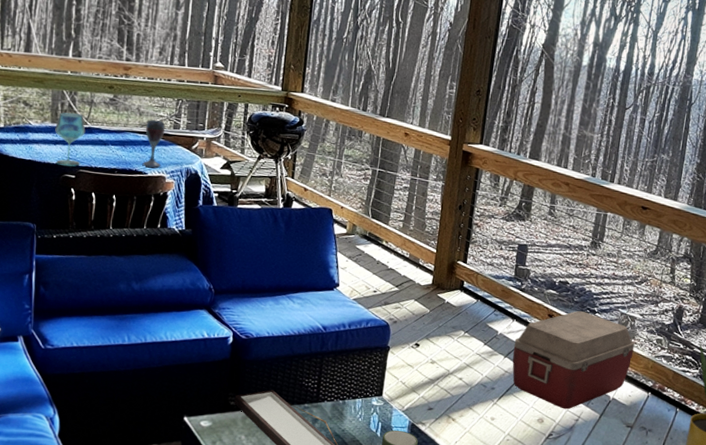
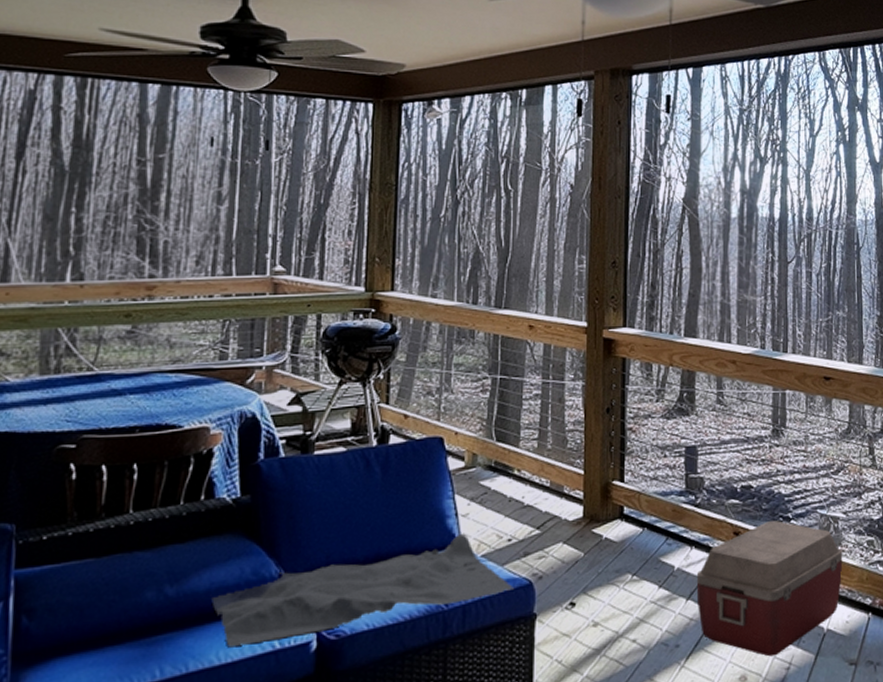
wine glass: present [55,112,86,167] -> none [45,356,92,434]
cup: present [142,119,166,168] -> none [176,352,208,417]
towel: none [163,280,375,332] -> present [211,533,513,648]

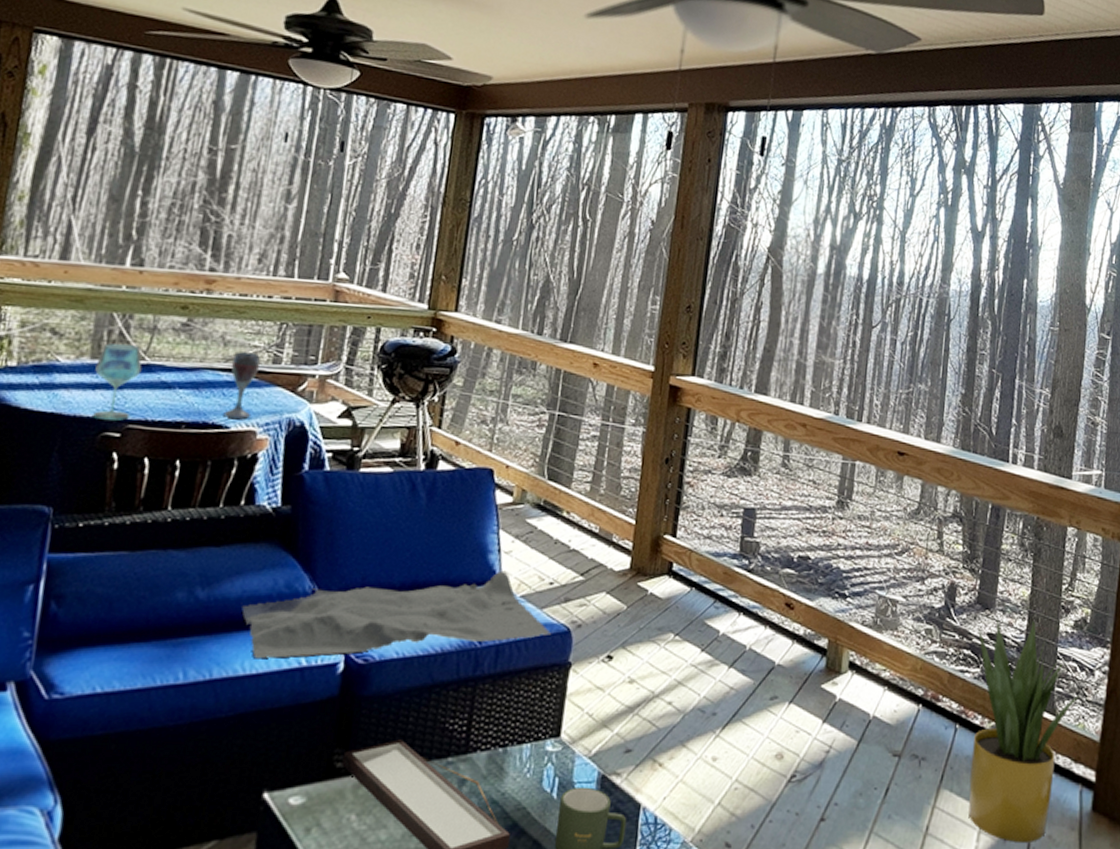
wine glass: none [45,356,92,434] -> present [93,343,143,421]
cup: none [176,352,208,417] -> present [223,351,261,419]
cooler: present [696,521,843,657] -> none [739,596,898,737]

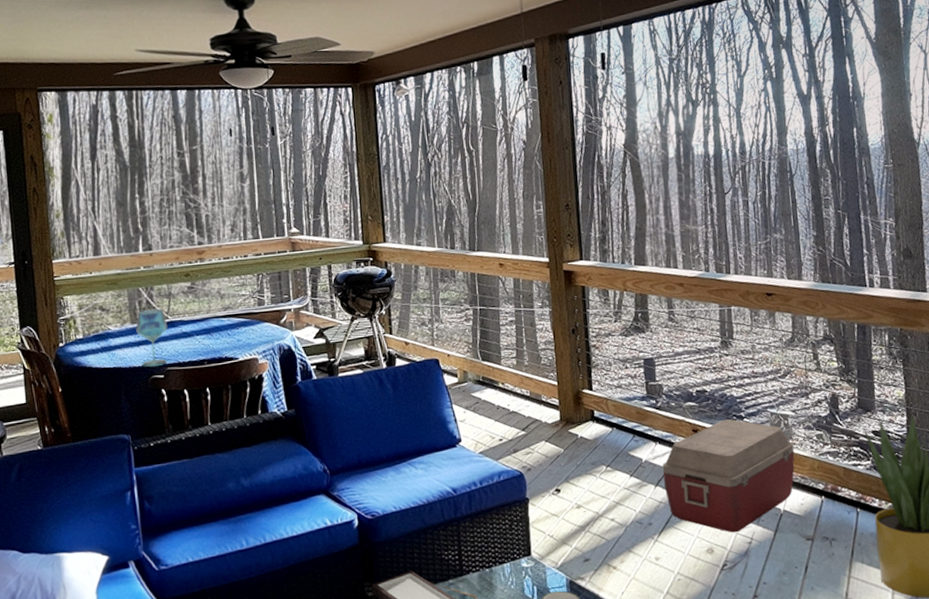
cup: present [223,351,261,419] -> none [229,300,252,351]
towel: present [241,570,551,659] -> none [276,435,508,525]
cooler: none [739,596,898,737] -> present [662,419,795,533]

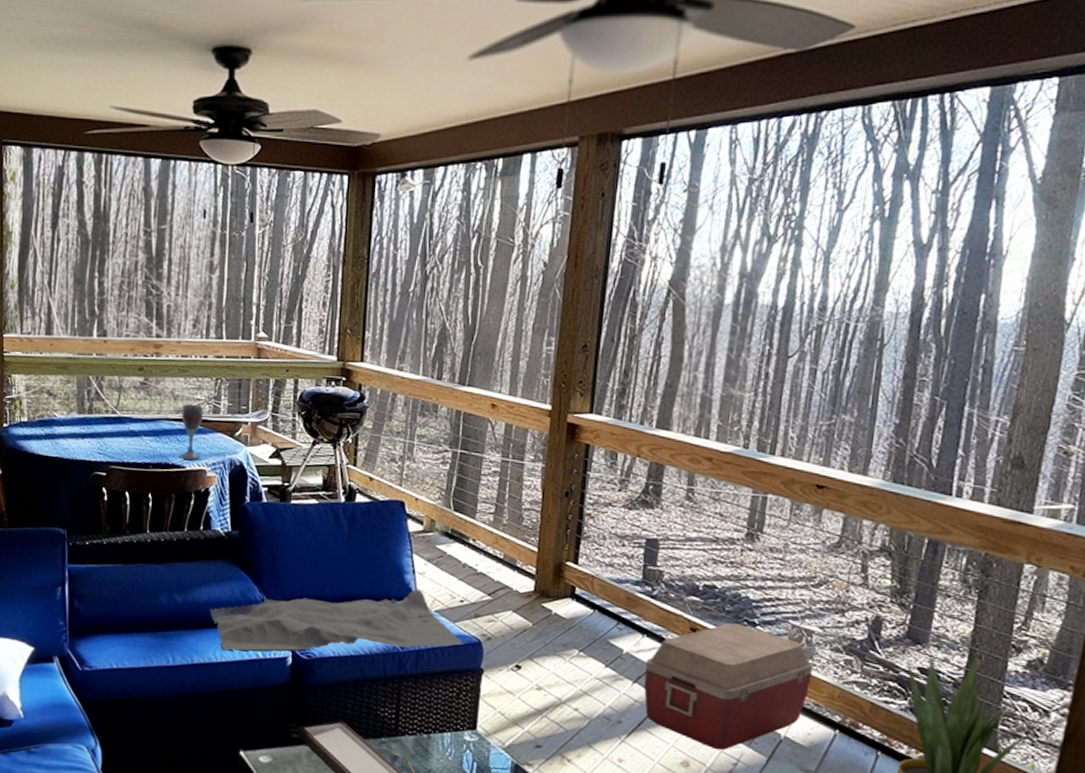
wine glass: present [136,308,168,368] -> none [82,400,115,463]
cup: none [229,300,252,351] -> present [180,404,204,460]
towel: none [276,435,508,525] -> present [210,588,463,651]

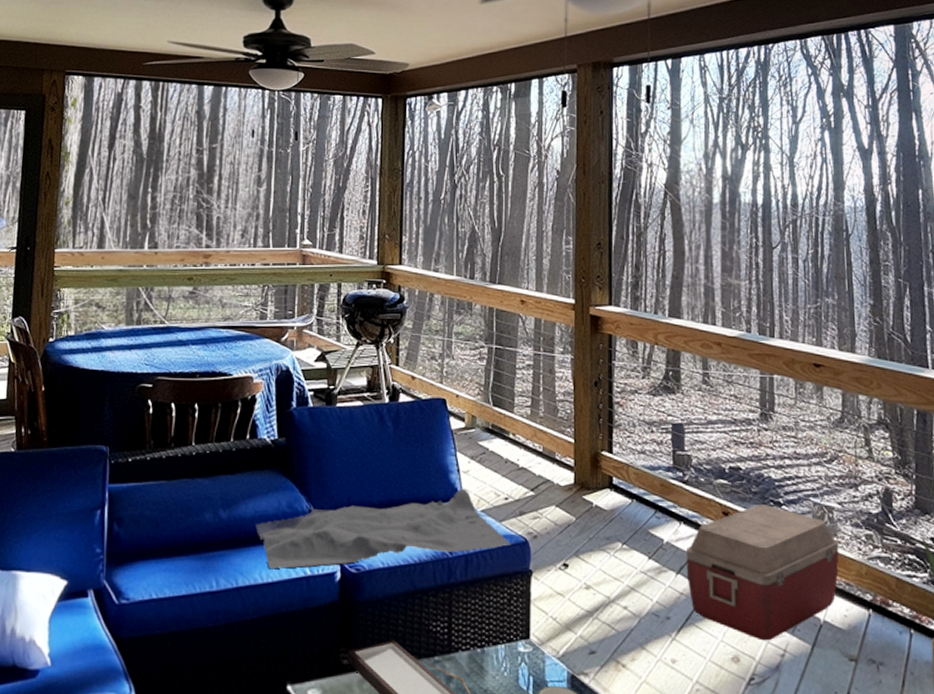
cup: present [180,404,204,460] -> none [227,312,251,367]

